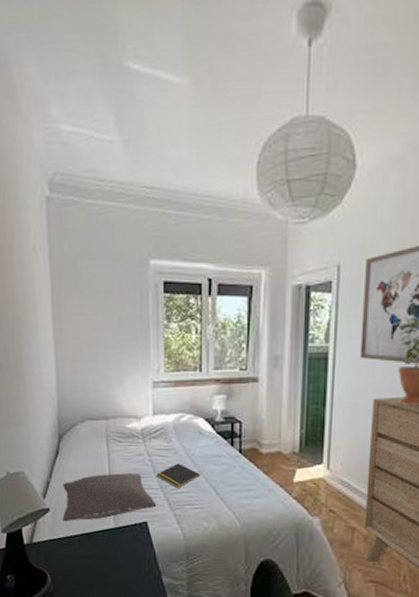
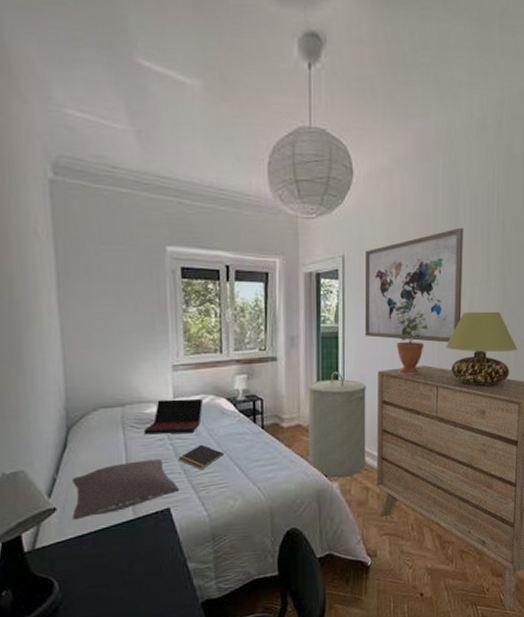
laptop: none [126,416,181,450] -> present [145,398,203,435]
laundry hamper: none [289,397,358,513] -> present [308,372,366,478]

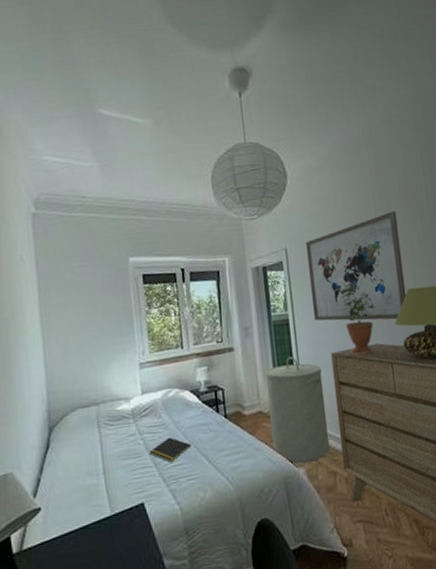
pillow: present [72,459,178,520] -> none [55,454,151,520]
laptop: present [145,398,203,435] -> none [117,392,169,431]

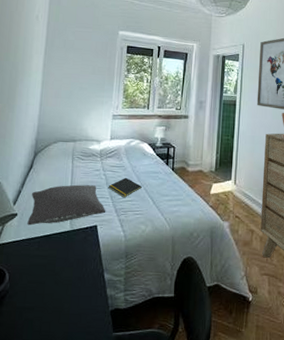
pillow: none [55,454,151,520] -> present [27,184,105,226]
laundry hamper: present [265,356,330,464] -> none [206,131,256,219]

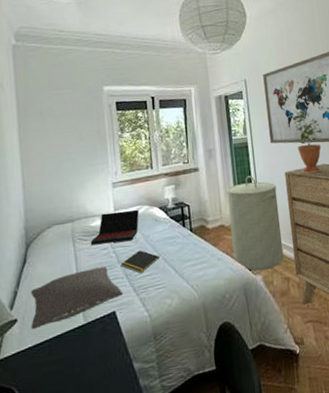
laptop: none [87,140,131,167] -> present [91,209,139,246]
laundry hamper: none [206,131,256,219] -> present [226,175,284,271]

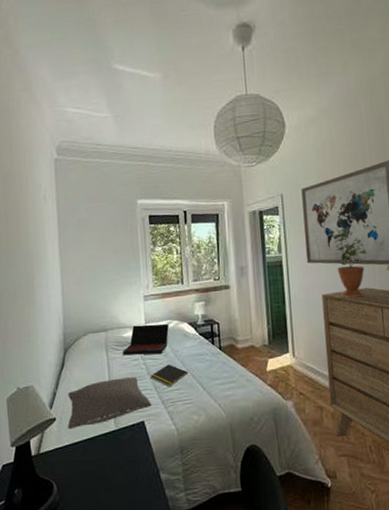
laundry hamper: present [226,175,284,271] -> none [258,296,318,397]

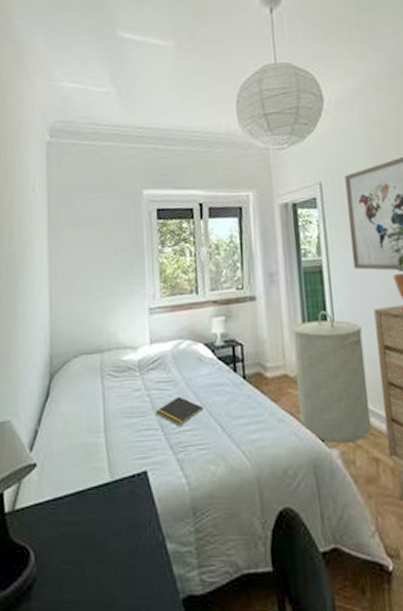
pillow: present [68,377,151,430] -> none [51,413,156,479]
laptop: present [123,323,169,356] -> none [122,343,180,384]
laundry hamper: none [258,296,318,397] -> present [292,311,372,443]

